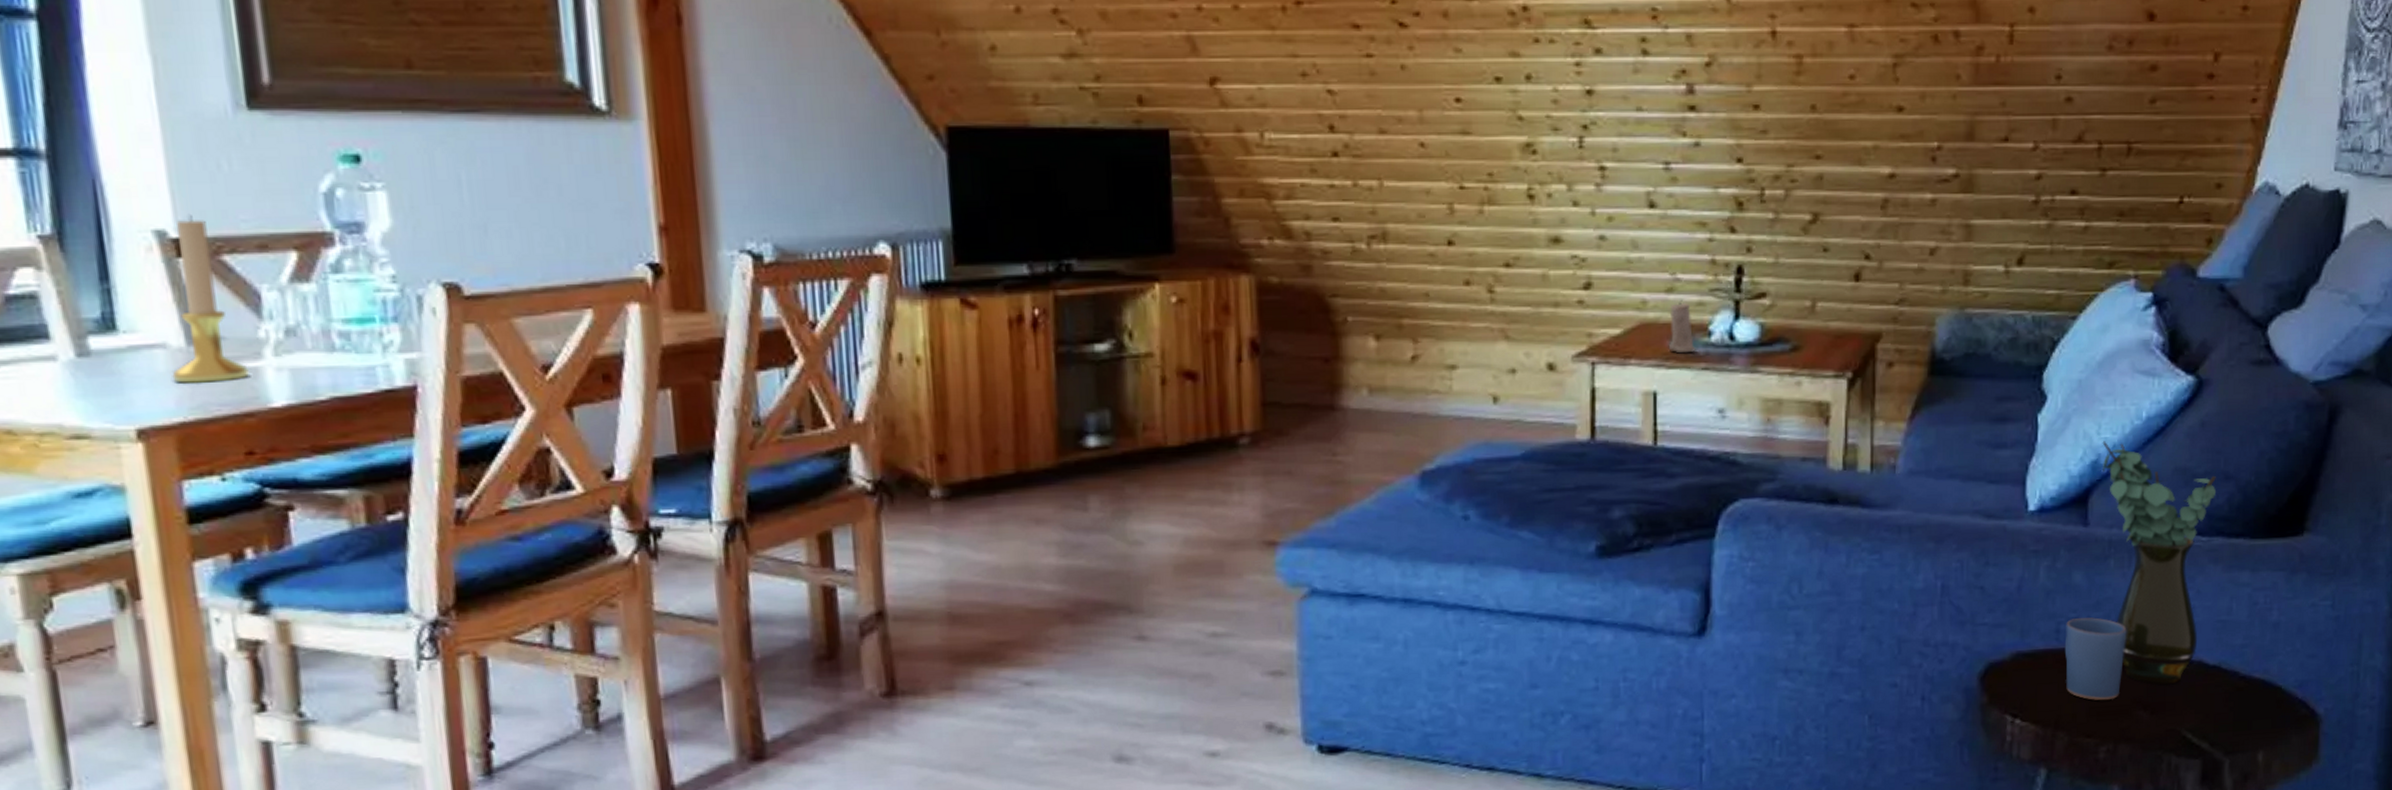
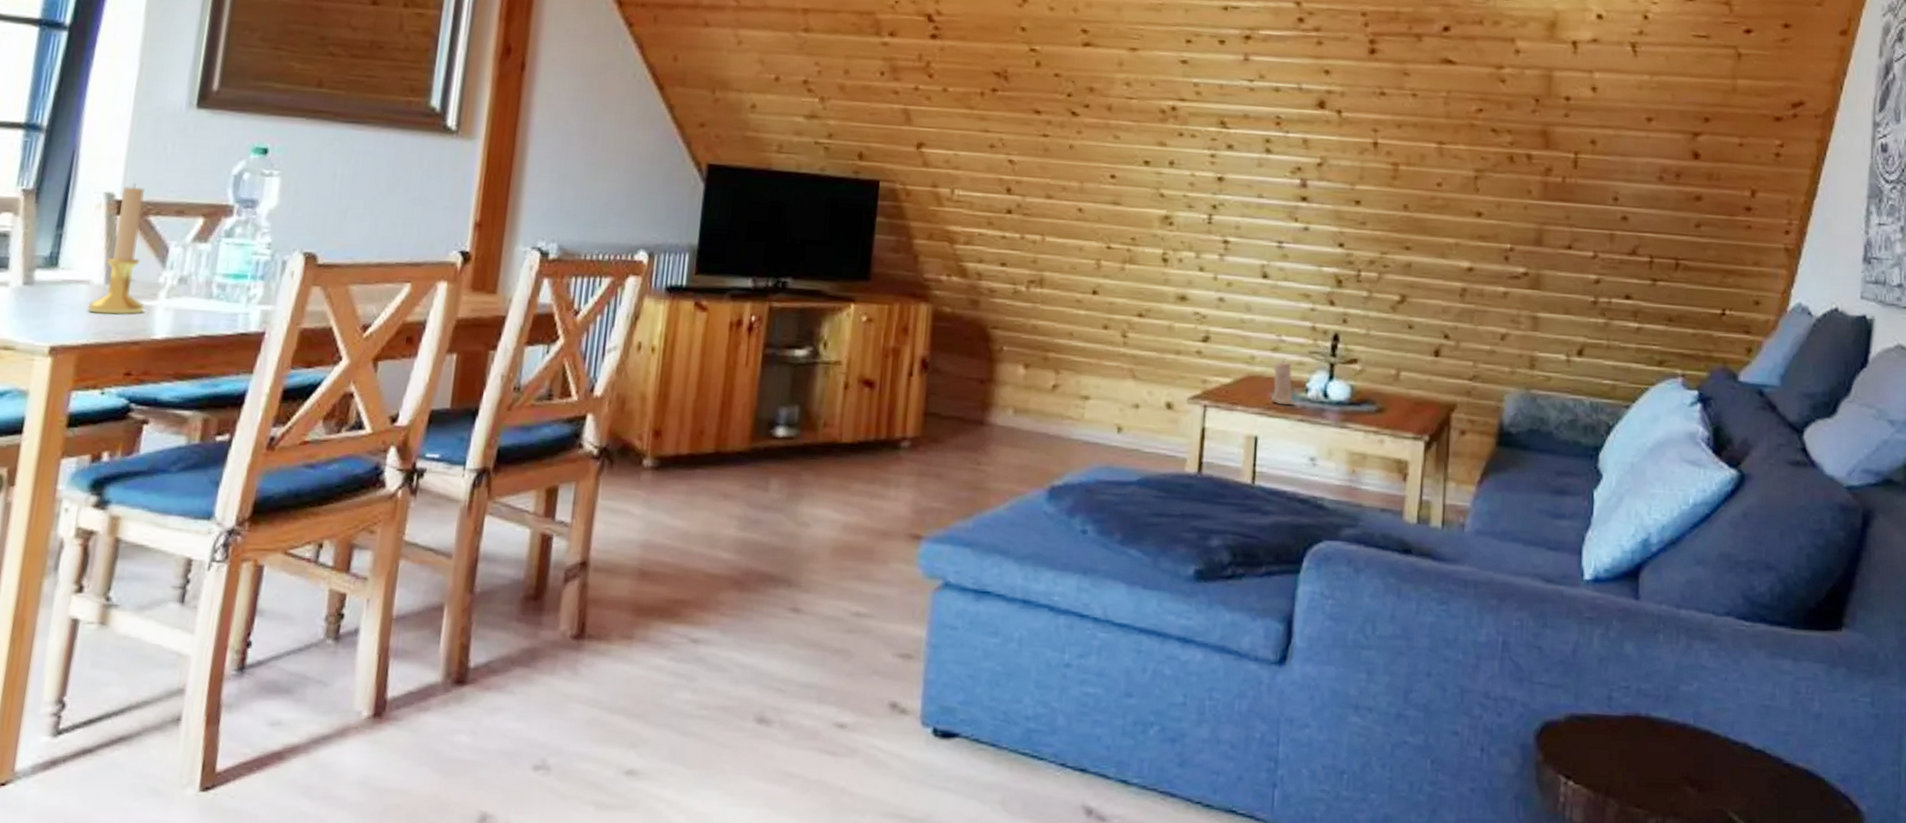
mug: present [2064,617,2127,701] -> none [1616,687,1675,773]
vase: present [2102,441,2217,686] -> none [1652,521,1759,765]

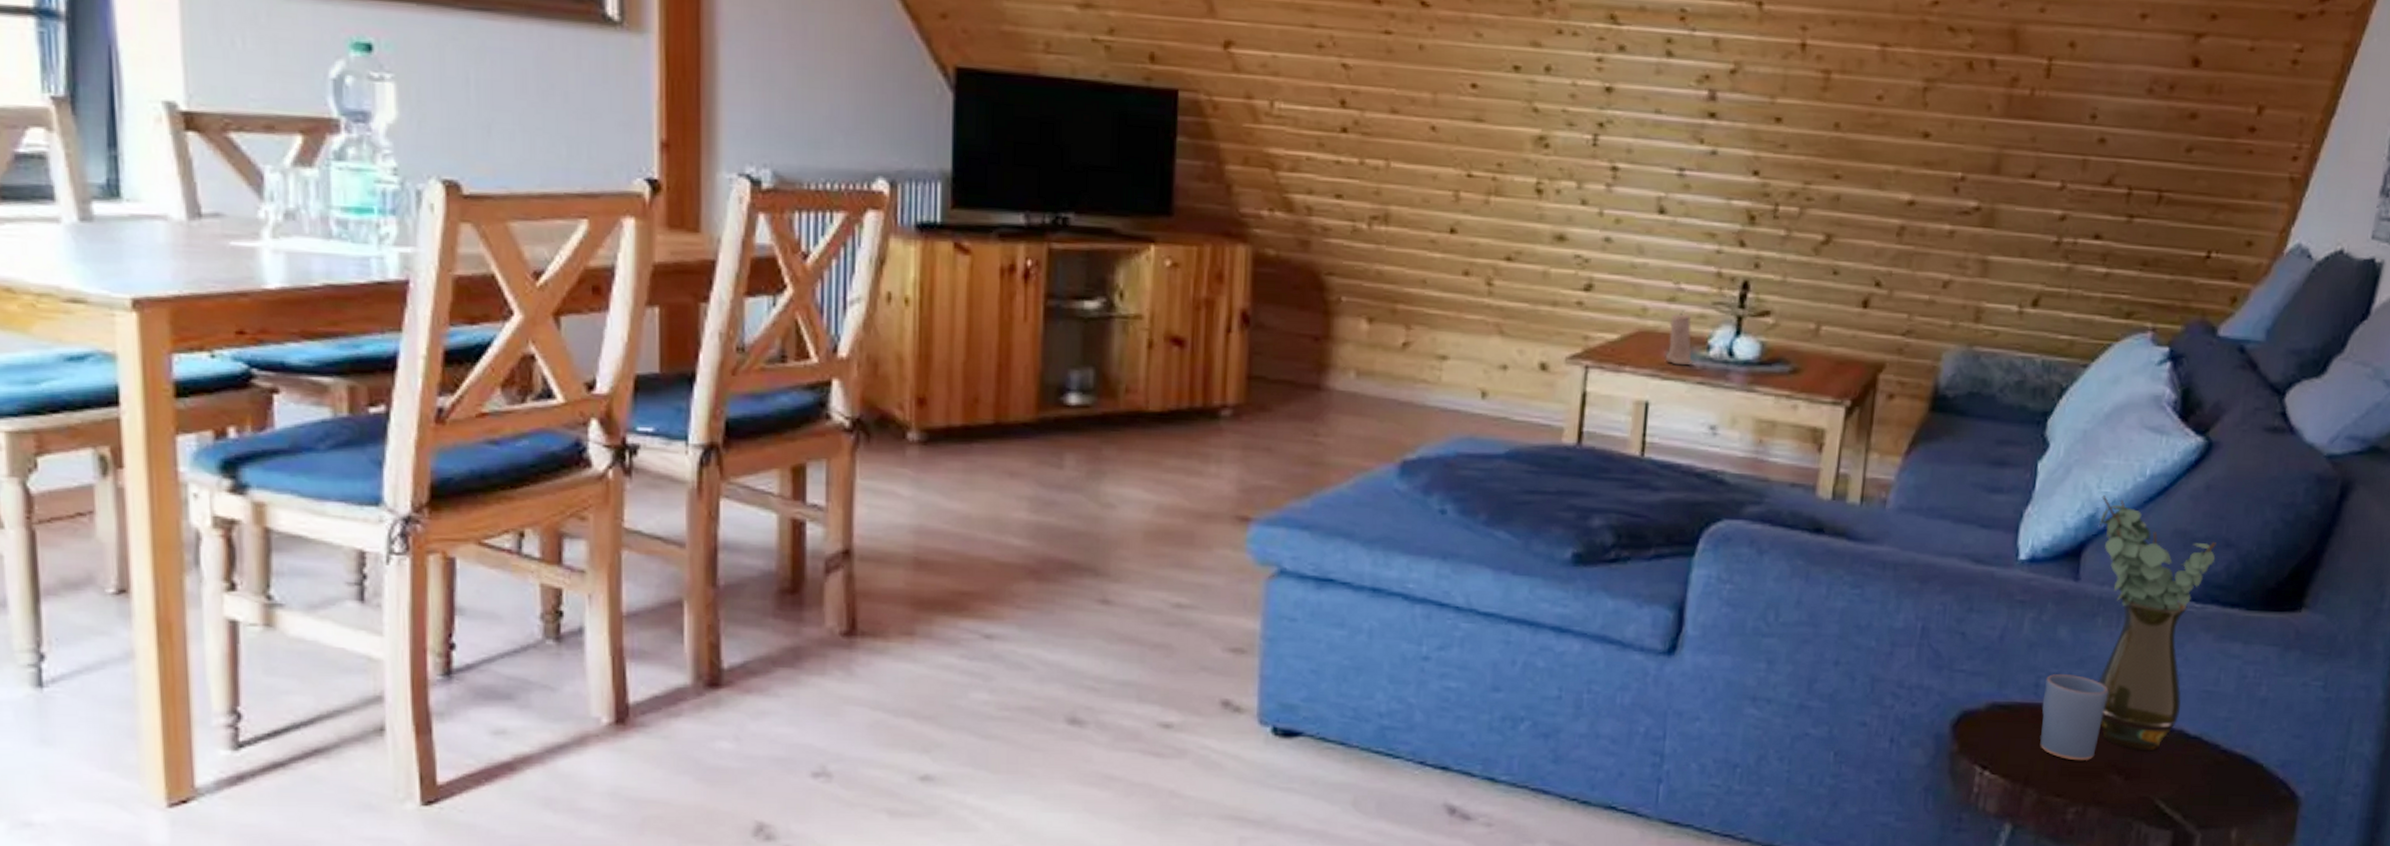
candle holder: present [87,183,145,315] -> none [171,89,246,259]
mug: none [1616,687,1675,773] -> present [2040,673,2109,761]
vase: none [1652,521,1759,765] -> present [2098,495,2216,753]

